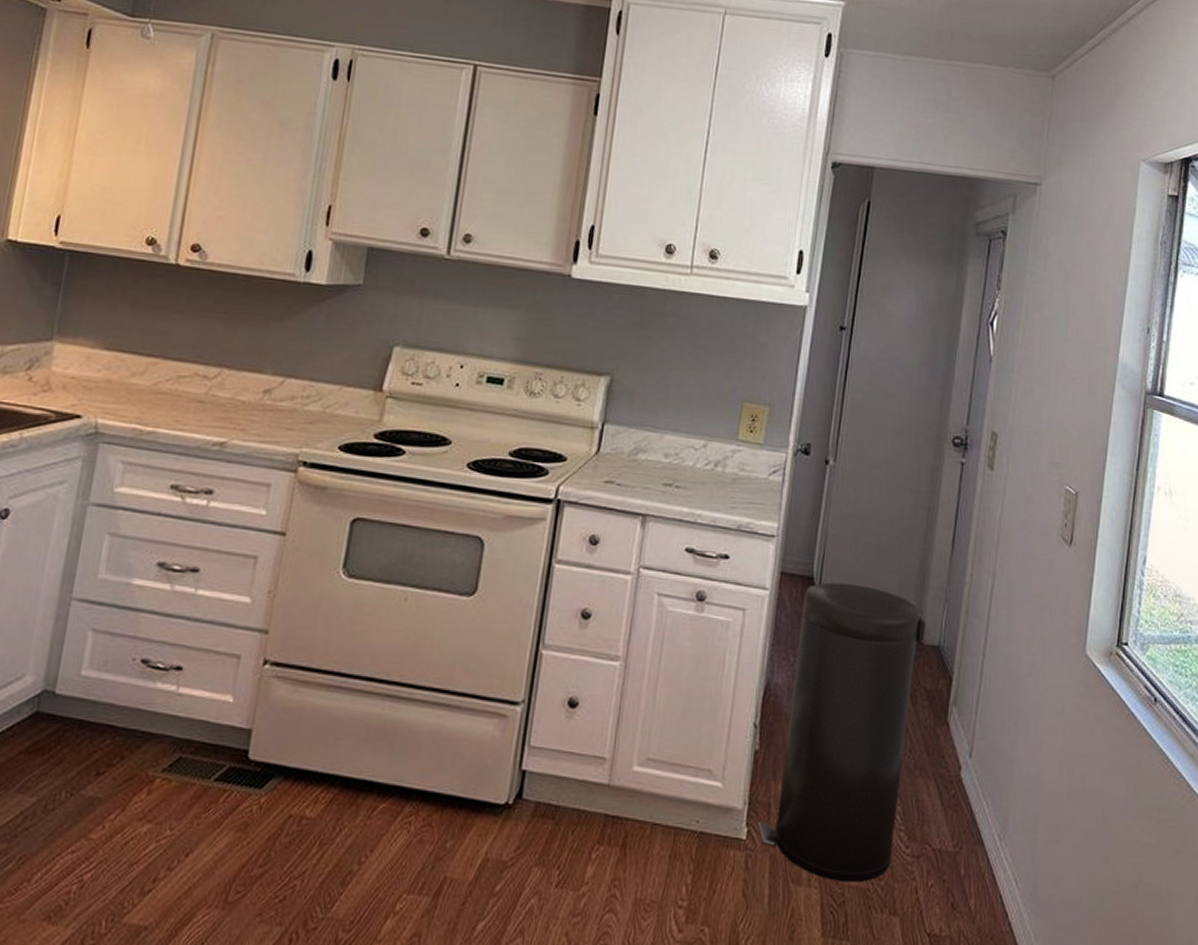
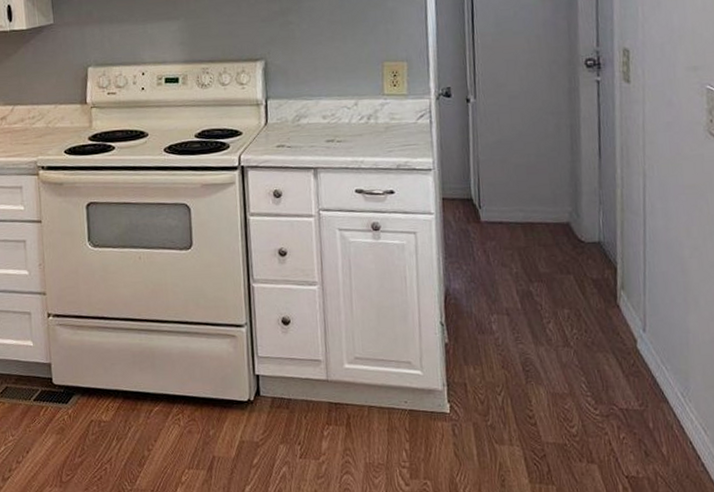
pedal bin: present [756,582,926,882] -> none [457,199,585,440]

